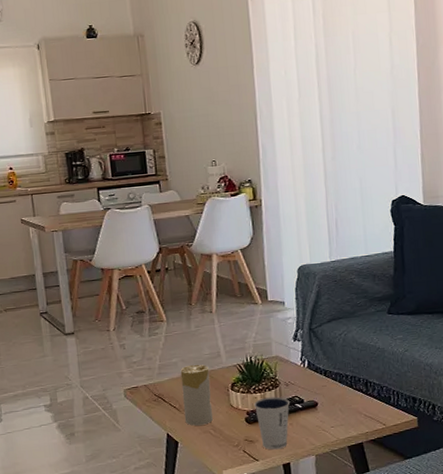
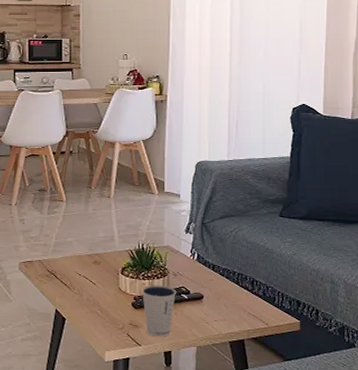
candle: present [180,364,214,426] -> none [74,245,102,305]

